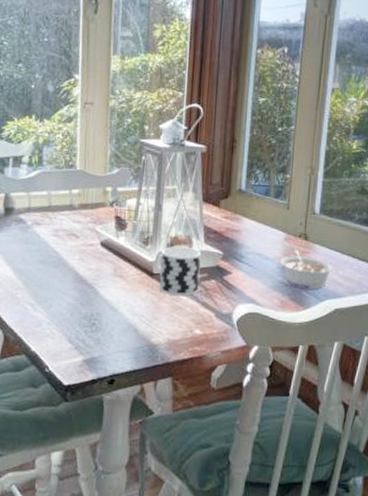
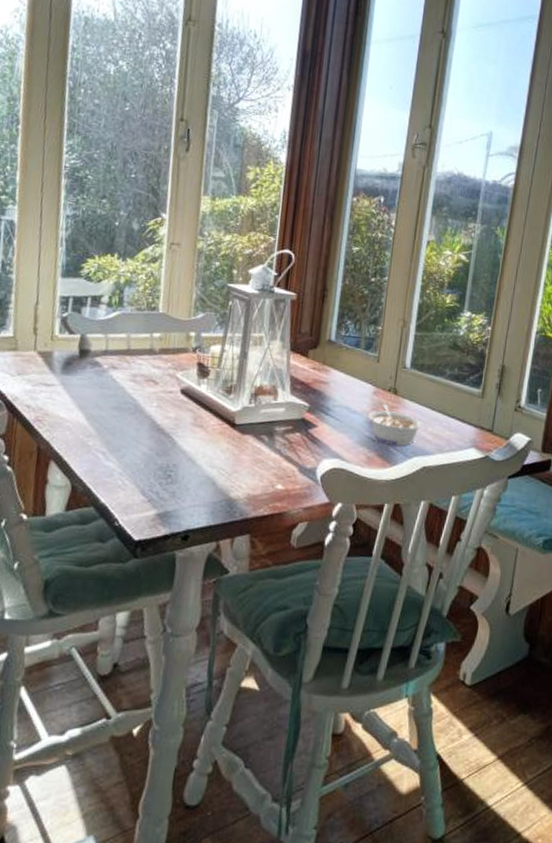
cup: present [154,246,201,296] -> none [236,396,287,449]

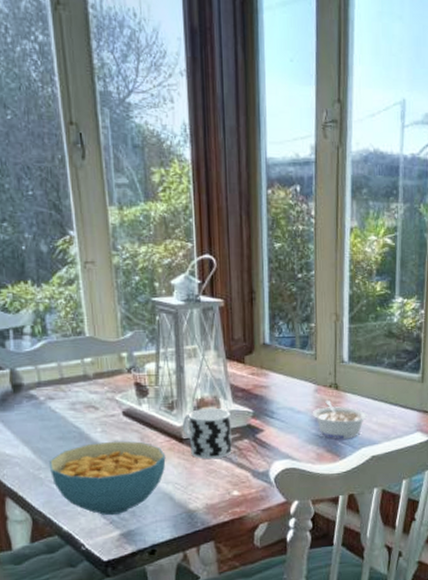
cereal bowl: none [99,417,216,494] -> present [48,441,166,516]
cup: none [236,396,287,449] -> present [182,409,232,460]

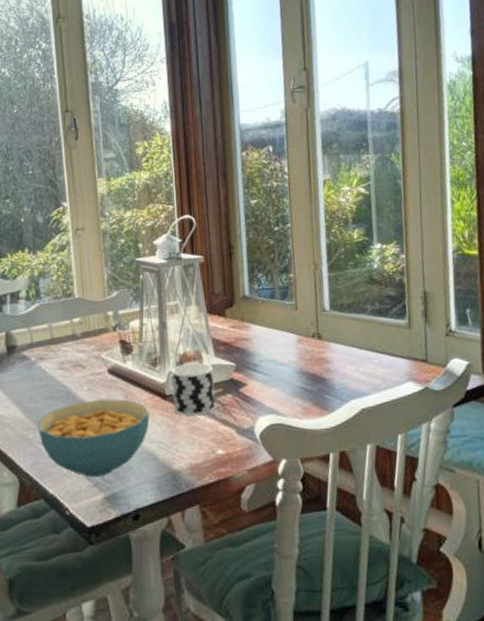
legume: present [312,399,368,439] -> none [295,350,355,391]

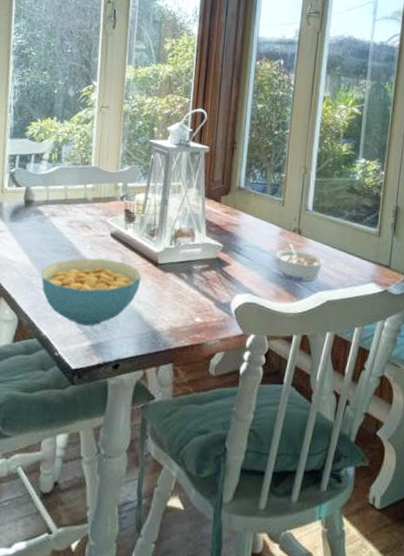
cup: present [165,363,215,417] -> none [159,238,203,286]
legume: none [295,350,355,391] -> present [275,242,326,282]

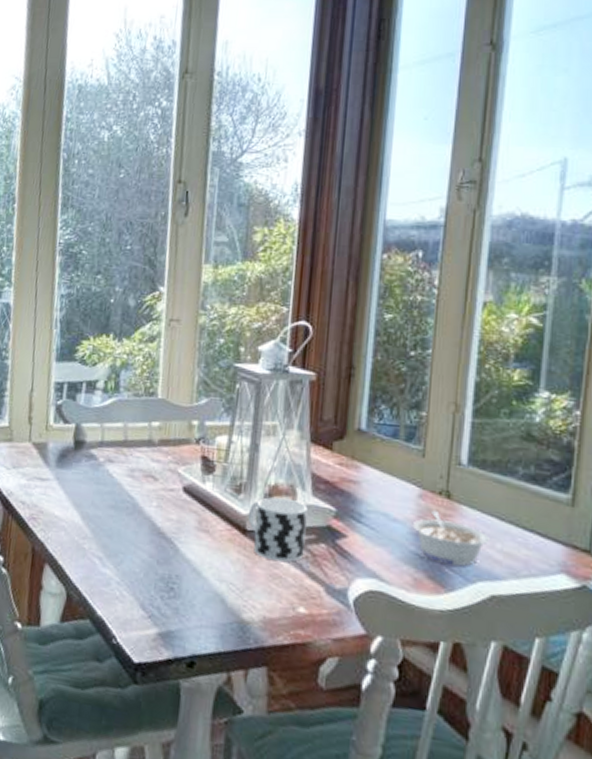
cereal bowl: present [41,258,141,327] -> none [95,518,224,609]
cup: none [159,238,203,286] -> present [247,497,308,562]

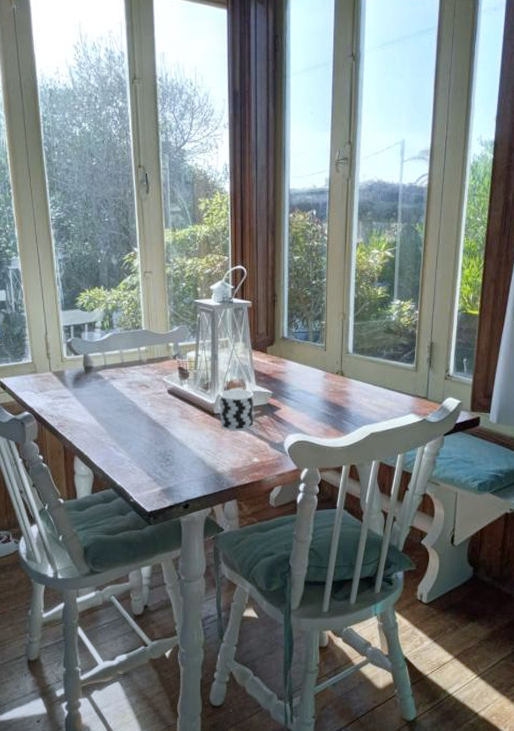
legume: present [412,509,490,566] -> none [321,384,369,418]

